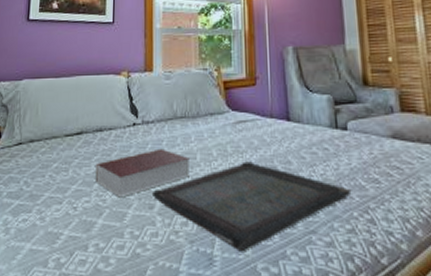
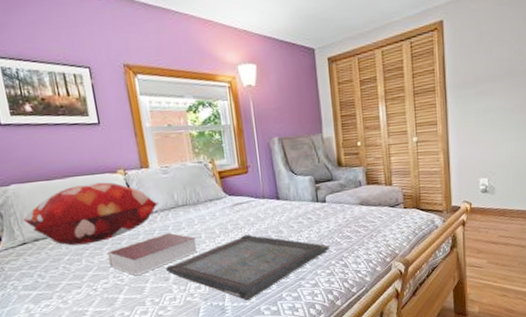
decorative pillow: none [25,84,156,152] -> present [23,182,159,246]

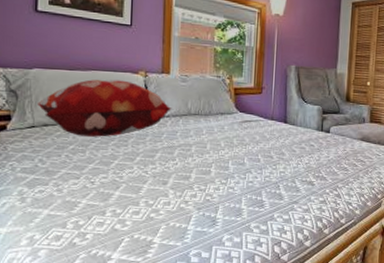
book: present [107,232,198,276] -> none [112,138,202,176]
serving tray: present [165,234,330,301] -> none [165,151,327,216]

